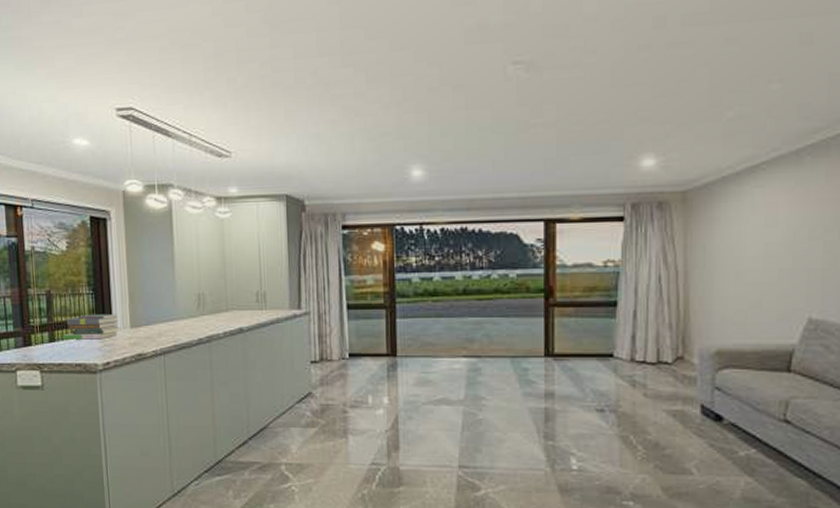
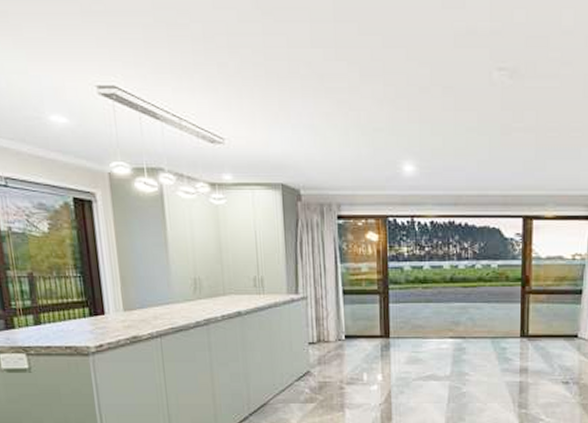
books: present [62,313,121,340] -> none [49,297,114,322]

